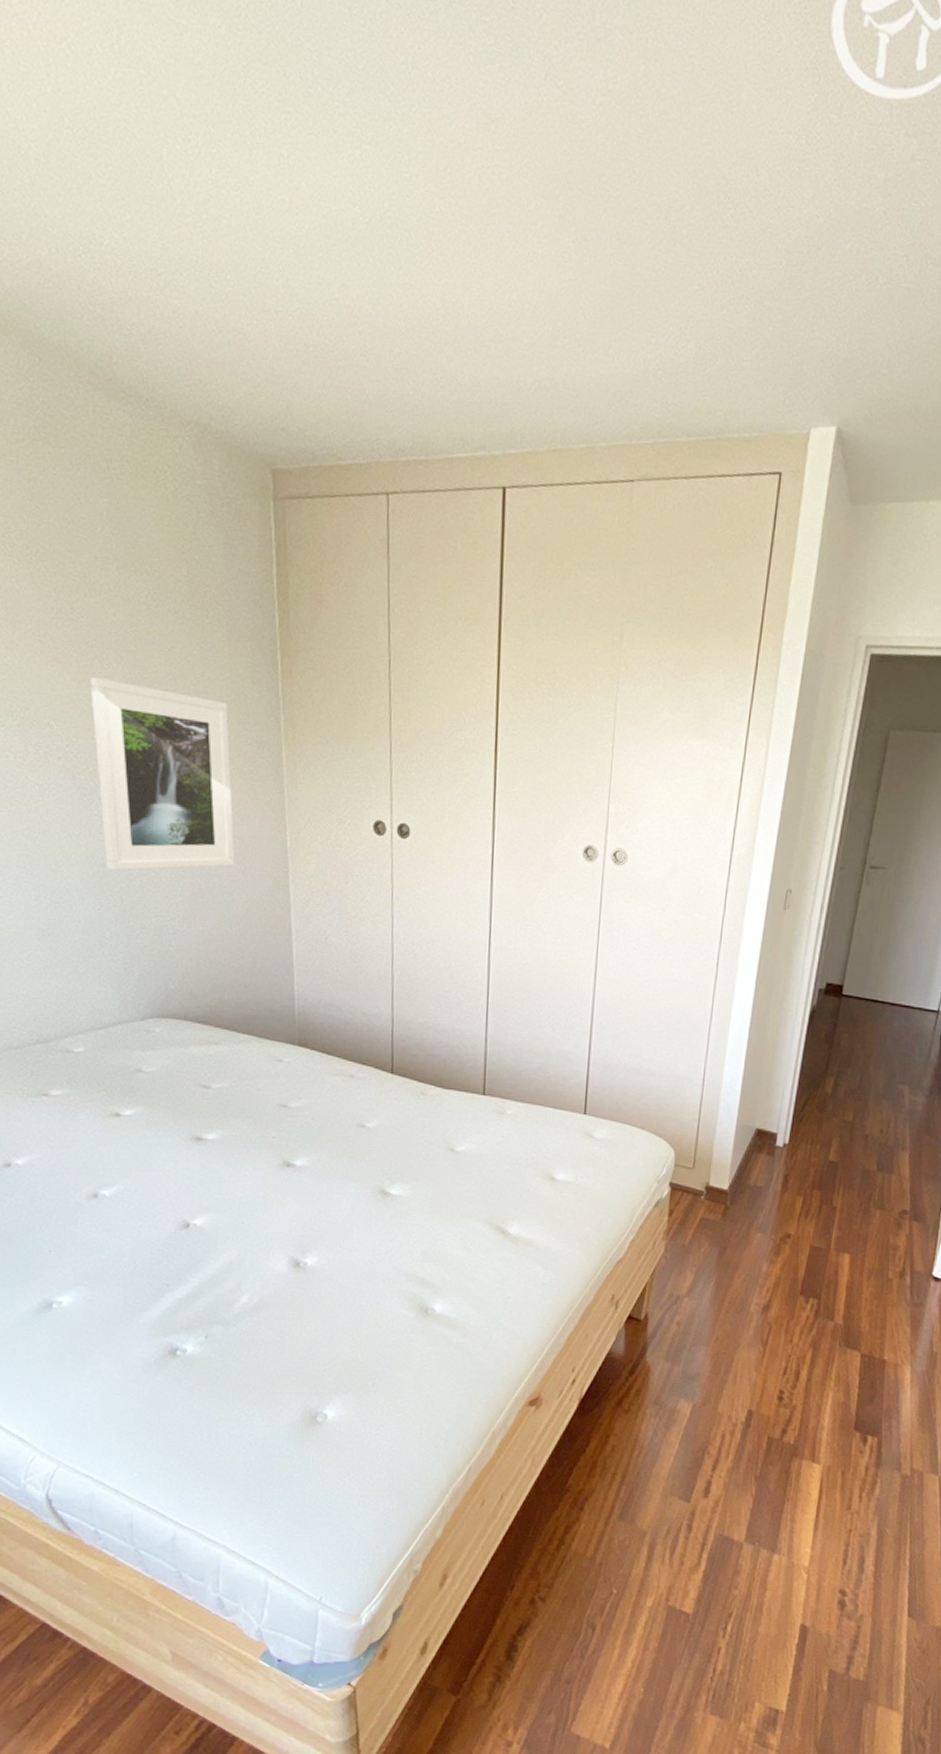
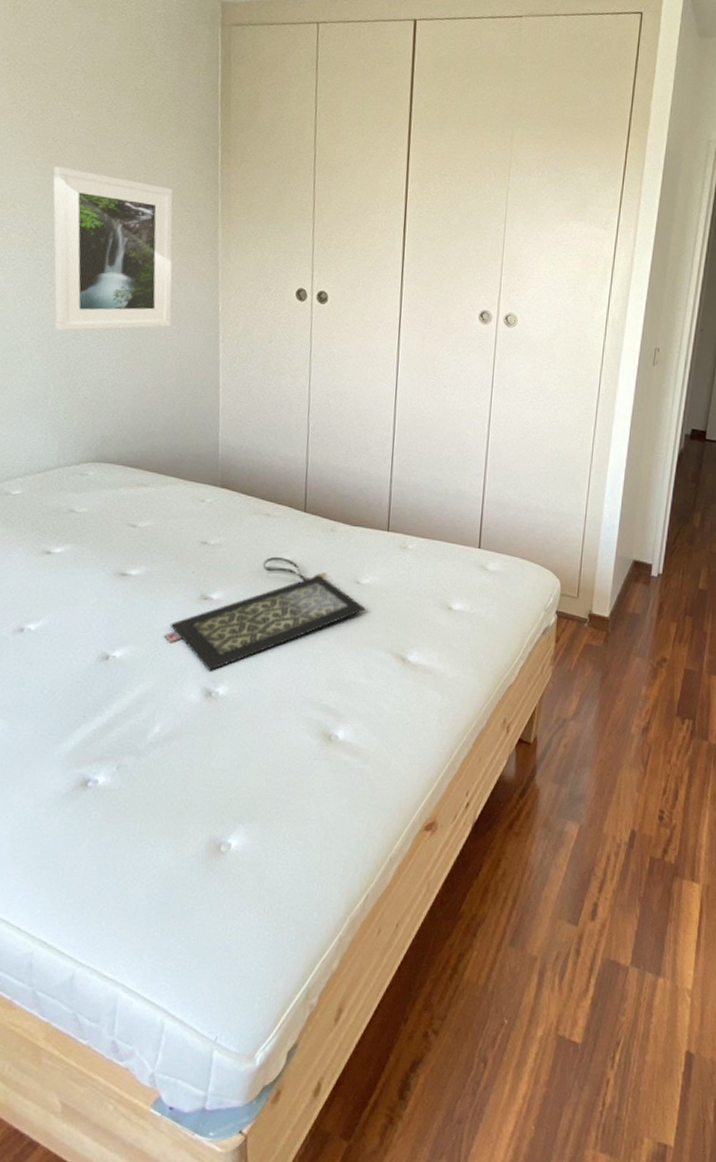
clutch bag: none [245,1121,461,1241] -> present [163,556,366,671]

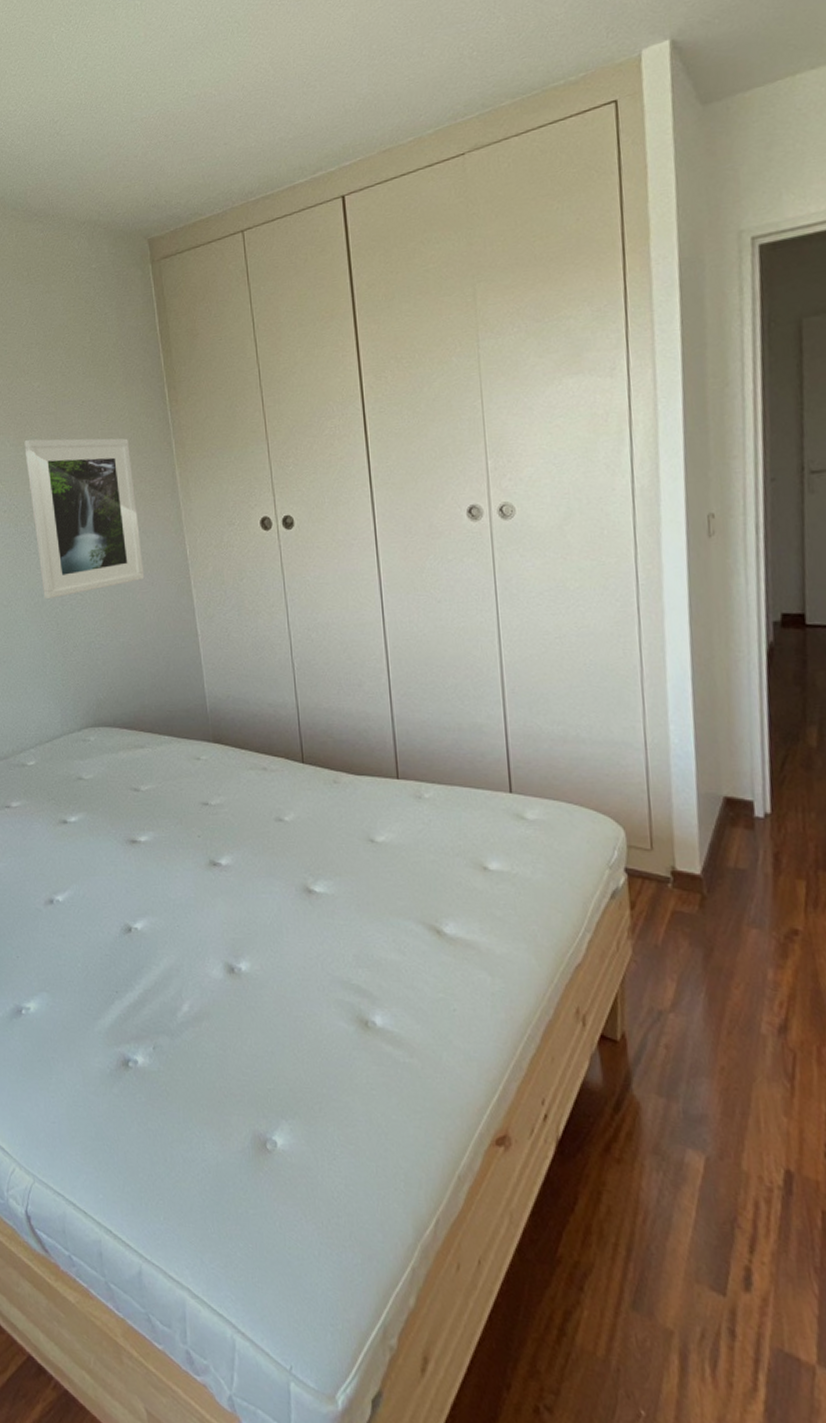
clutch bag: present [163,556,366,671] -> none [179,815,386,945]

